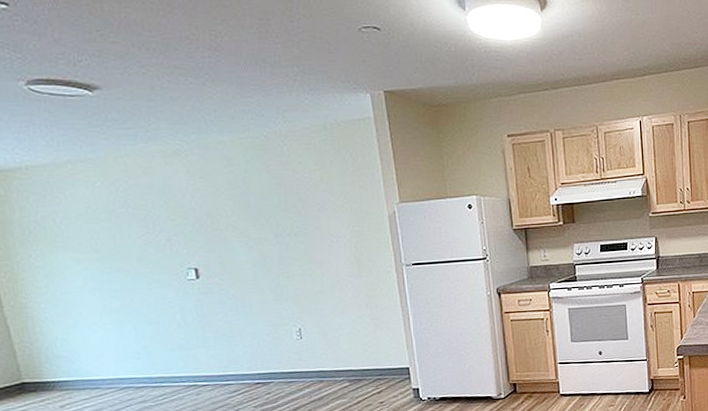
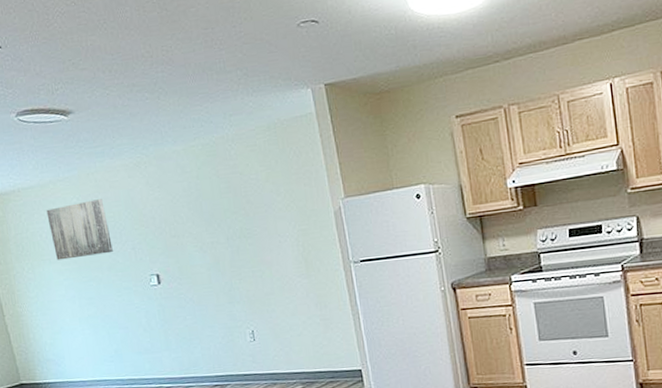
wall art: none [62,185,144,248] -> present [46,199,113,261]

